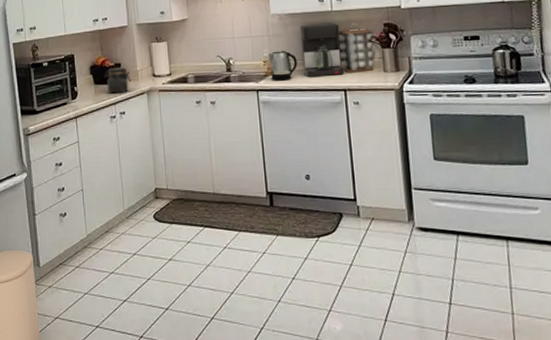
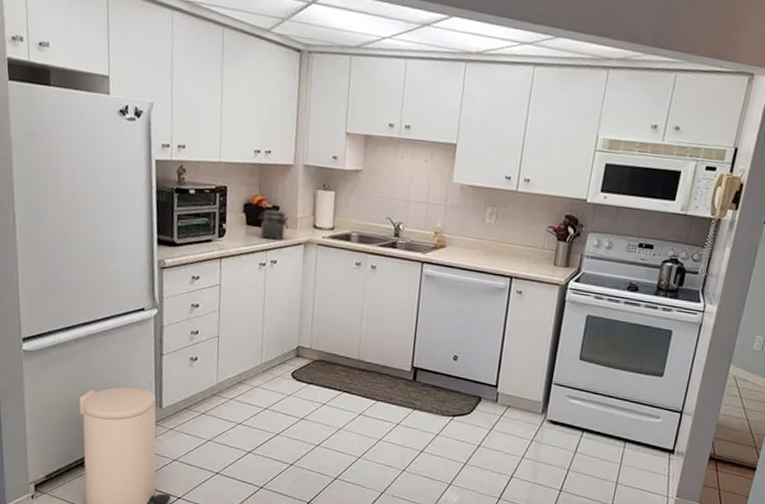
kettle: present [268,49,298,81] -> none [439,222,470,257]
coffee maker: present [299,22,345,78] -> none [473,200,520,261]
spice rack: present [338,23,374,73] -> none [513,209,552,262]

